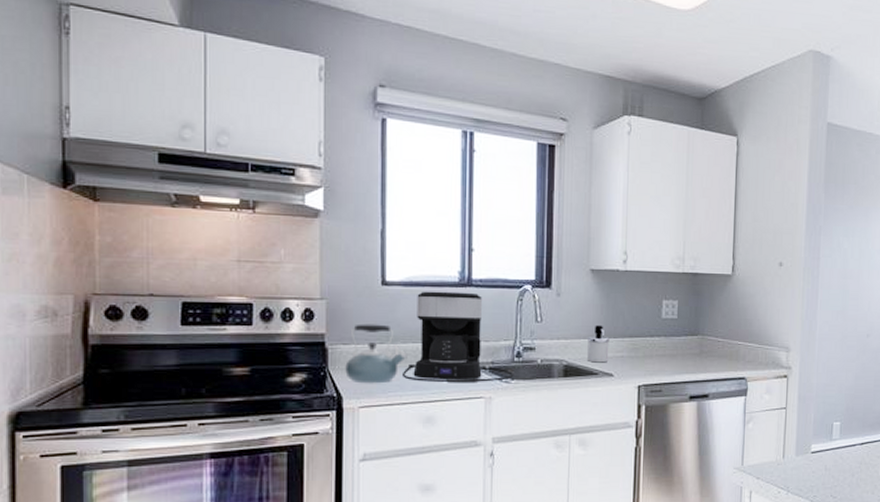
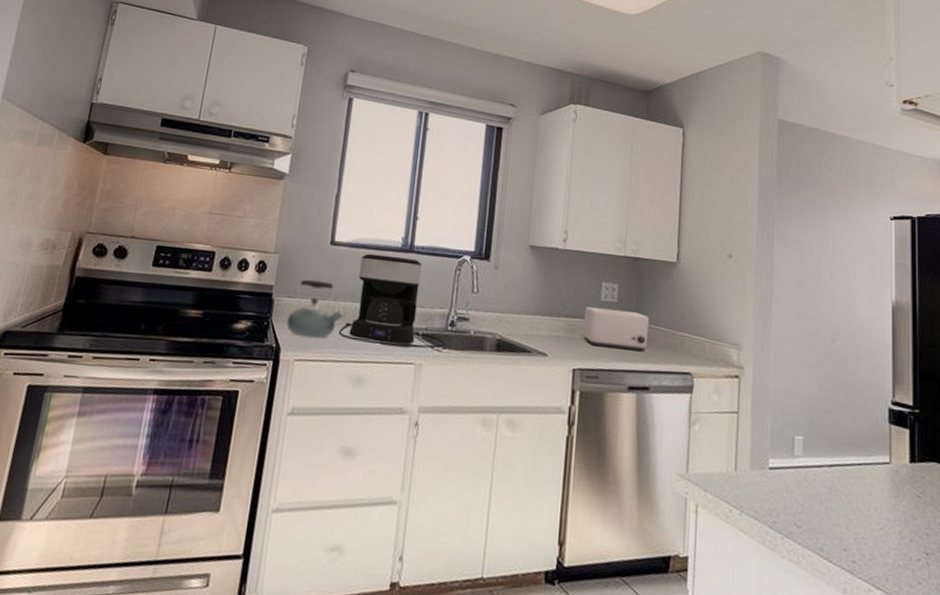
soap dispenser: present [586,325,609,363] -> none [521,301,545,341]
toaster: none [646,324,708,363] -> present [583,306,650,352]

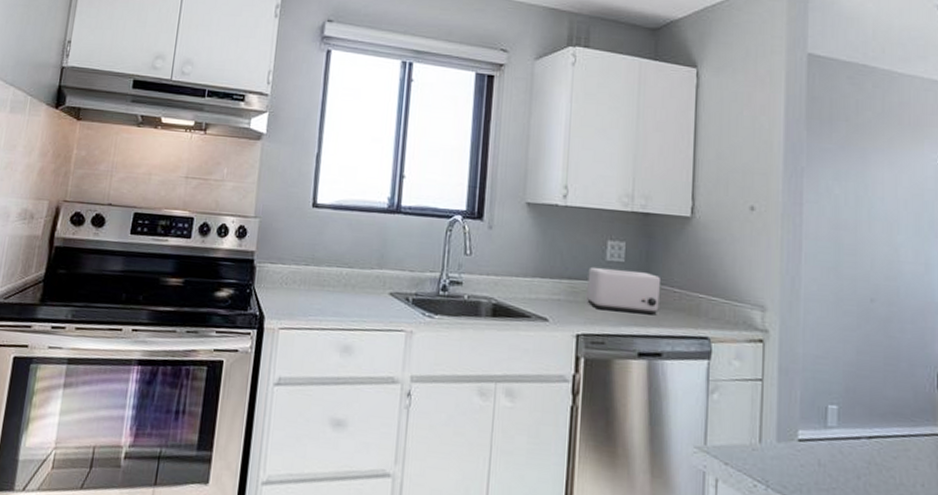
kettle: present [286,279,346,339] -> none [270,244,331,307]
coffee maker: present [338,253,446,349] -> none [323,215,438,315]

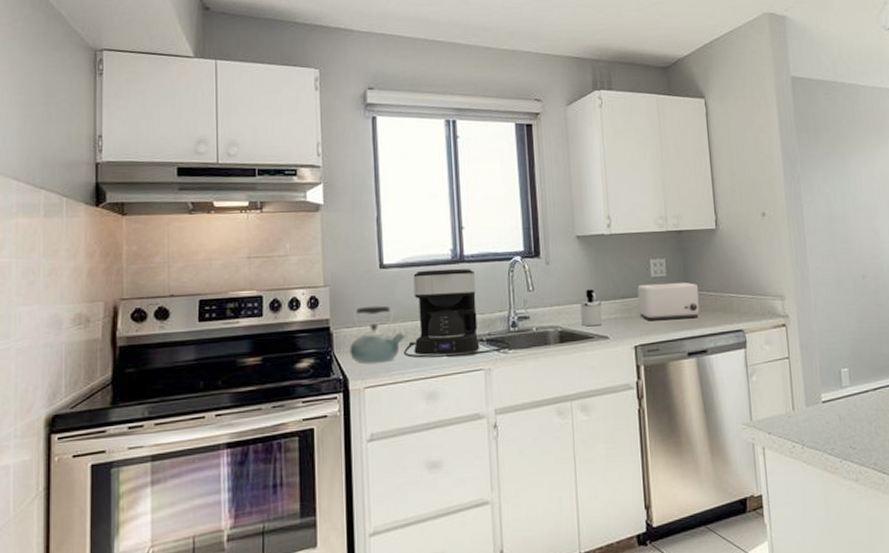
kettle: none [270,244,331,307] -> present [350,305,408,365]
coffee maker: none [323,215,438,315] -> present [403,268,511,358]
soap dispenser: none [519,262,545,305] -> present [579,288,603,327]

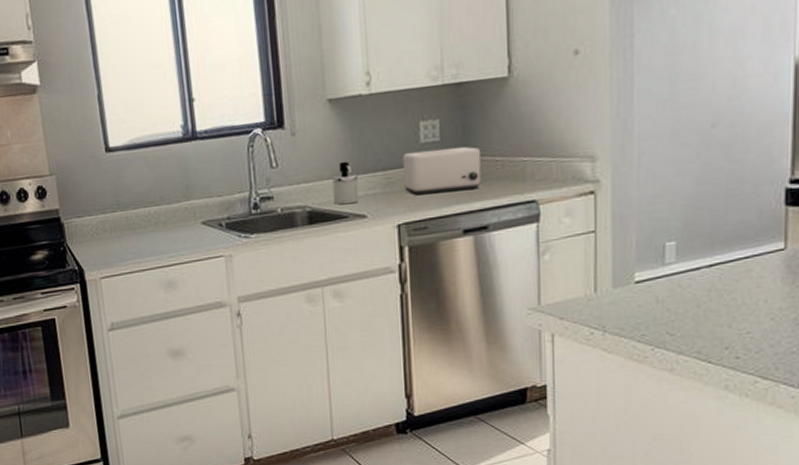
kettle: present [350,305,408,365] -> none [82,192,141,255]
coffee maker: present [403,268,511,358] -> none [137,146,253,247]

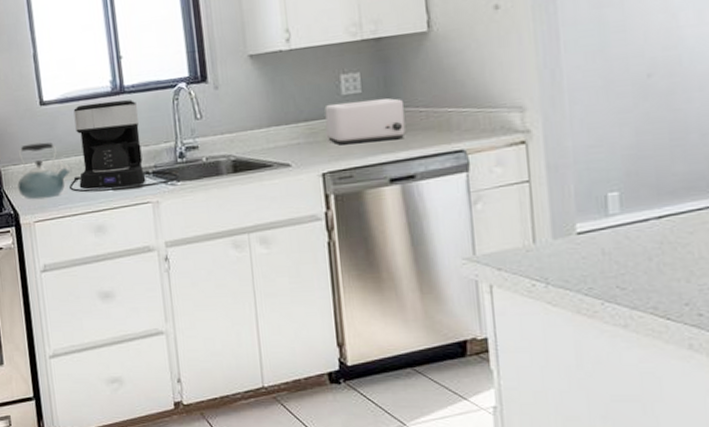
kettle: none [82,192,141,255] -> present [17,142,72,200]
coffee maker: none [137,146,253,247] -> present [69,100,180,193]
soap dispenser: present [331,161,359,205] -> none [254,112,283,154]

